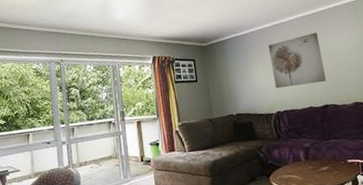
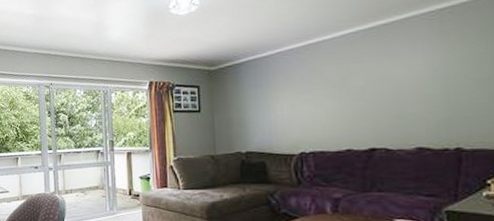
wall art: present [268,32,326,89] -> none [299,53,377,124]

